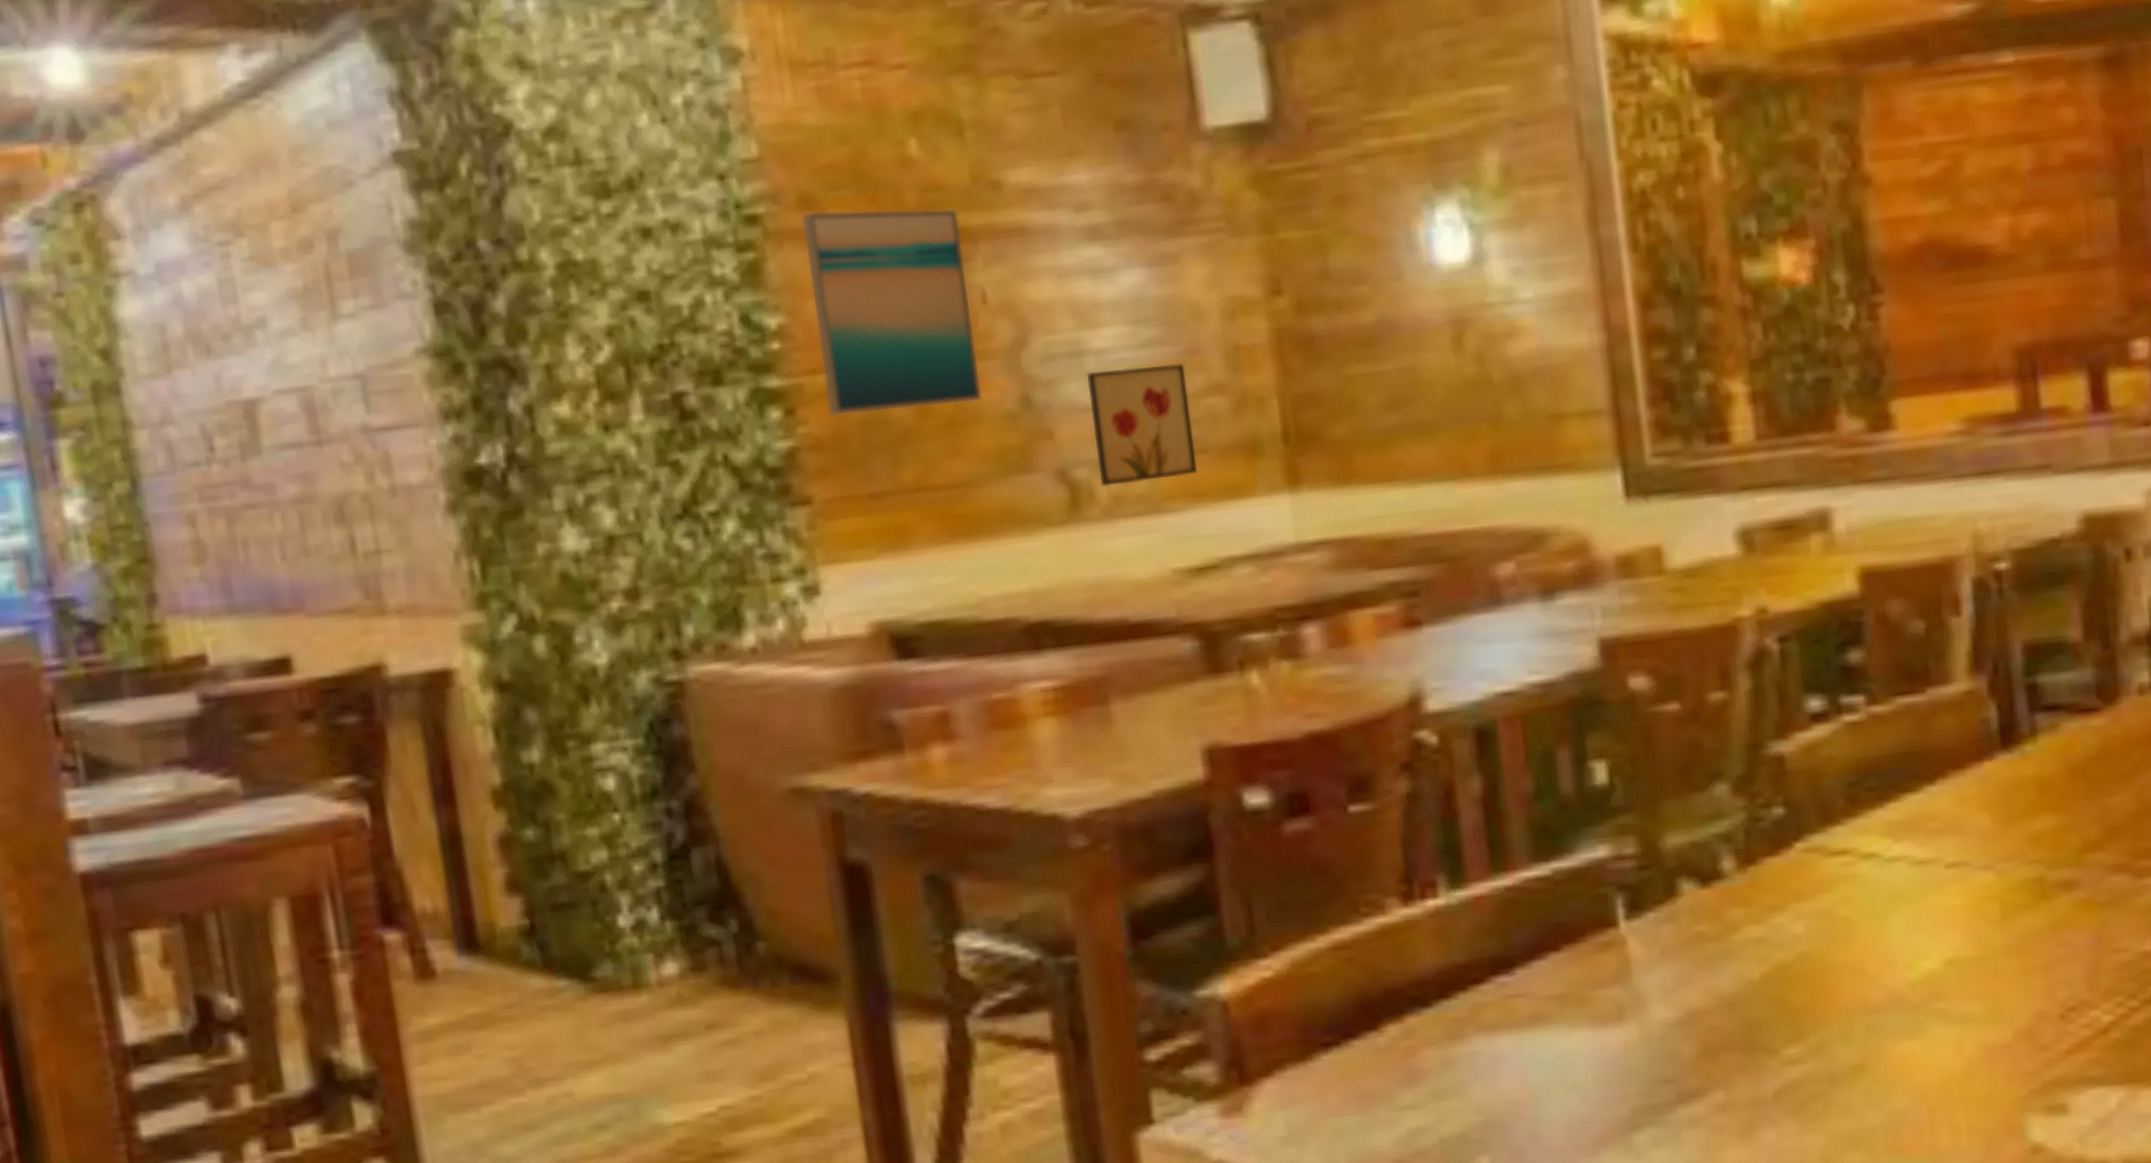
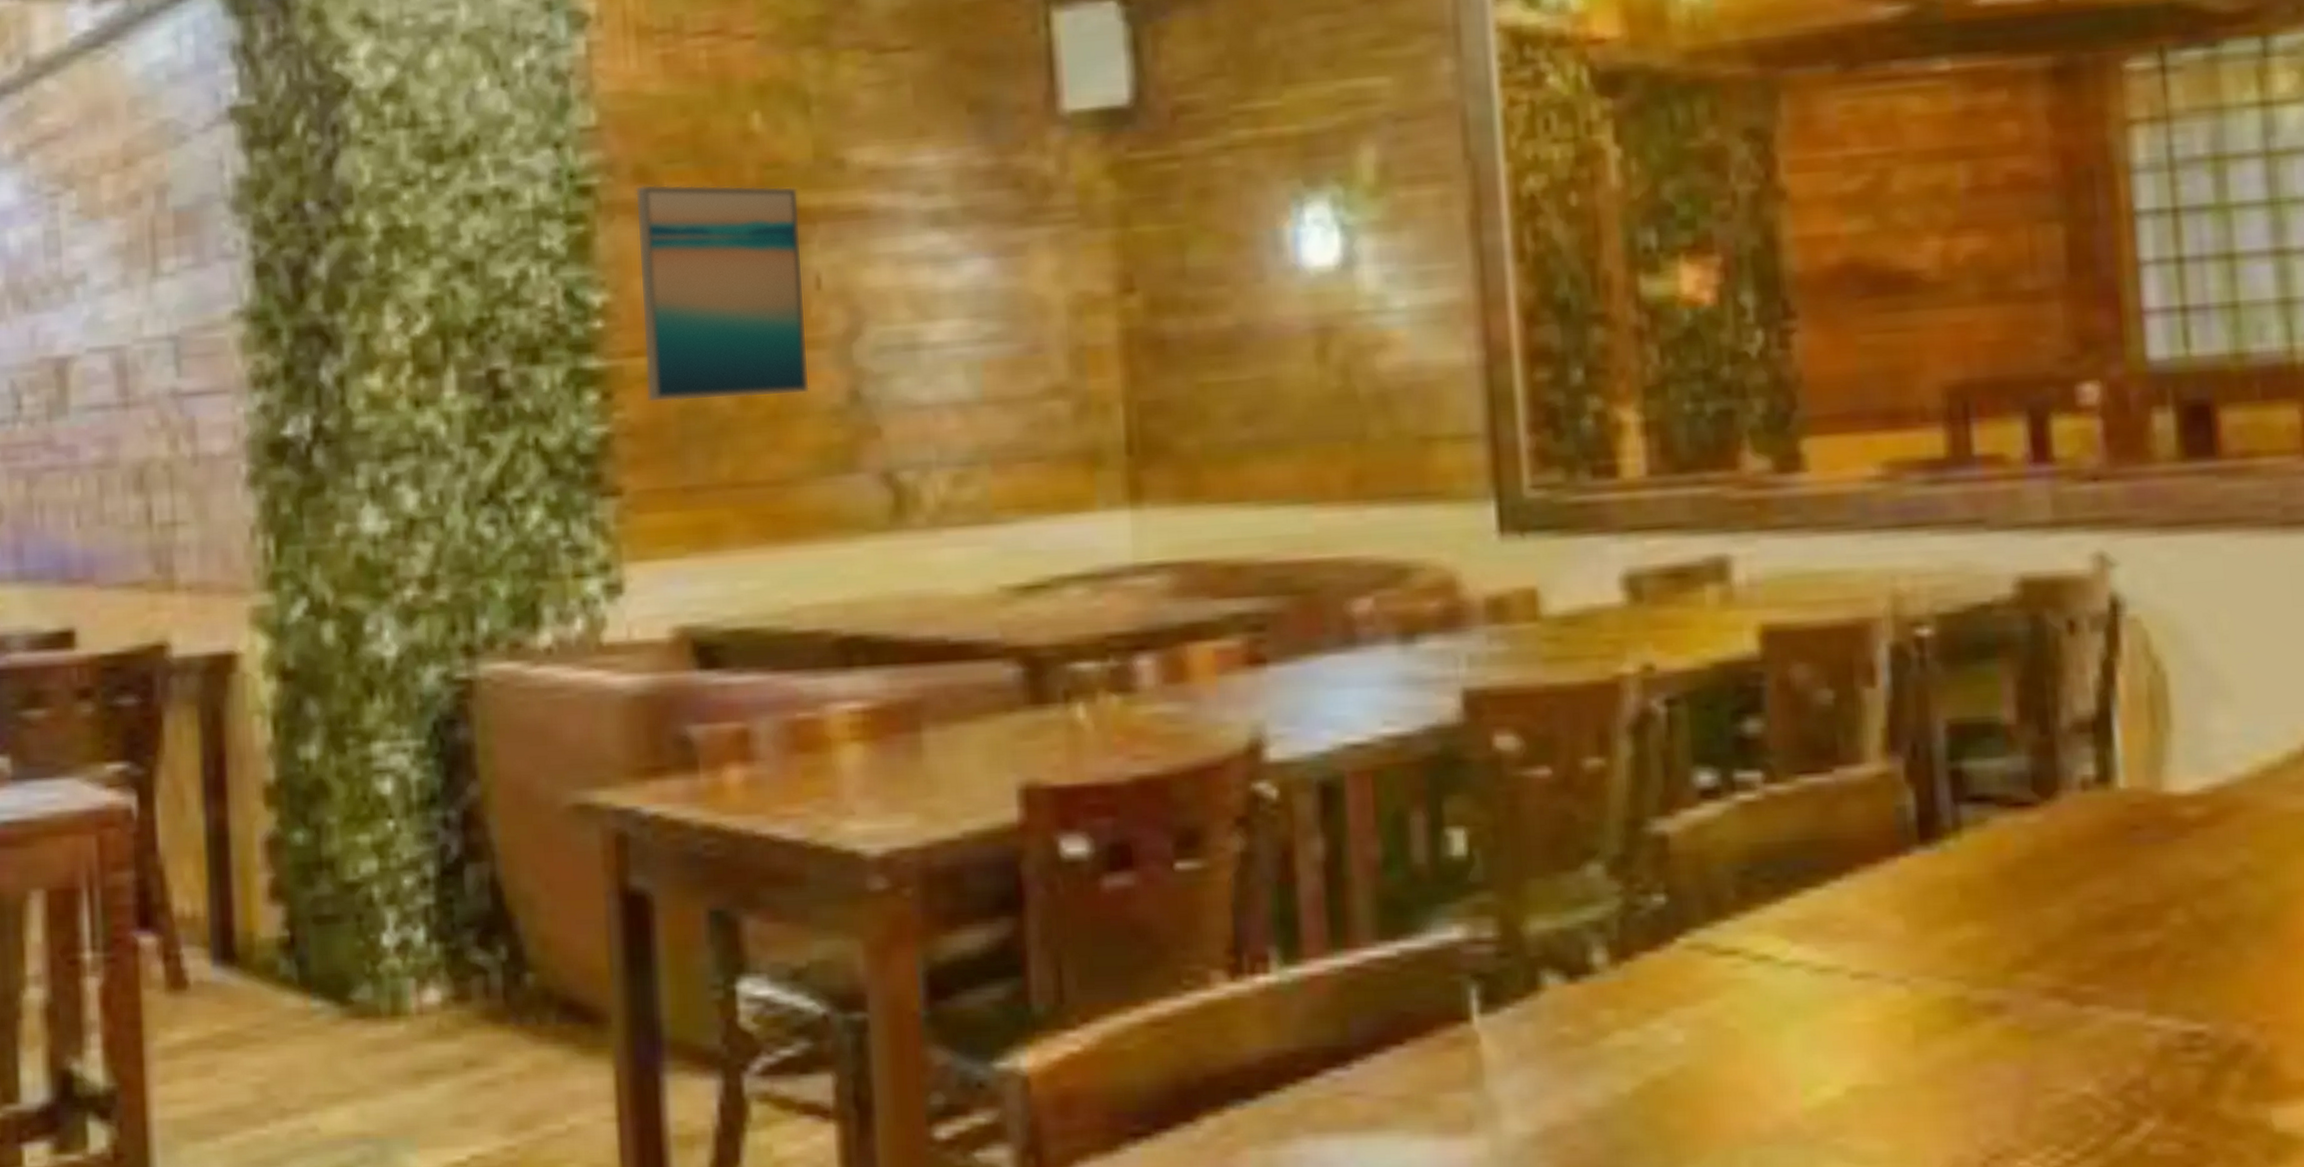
wall art: present [1086,362,1197,488] -> none [920,361,1032,493]

